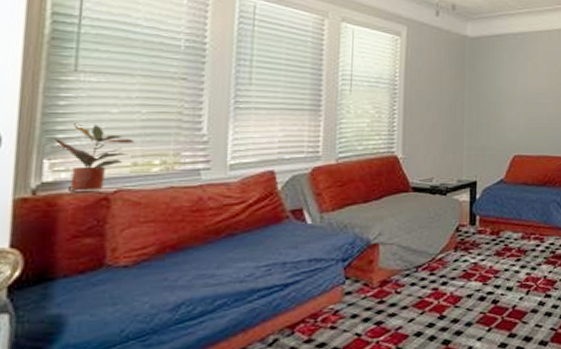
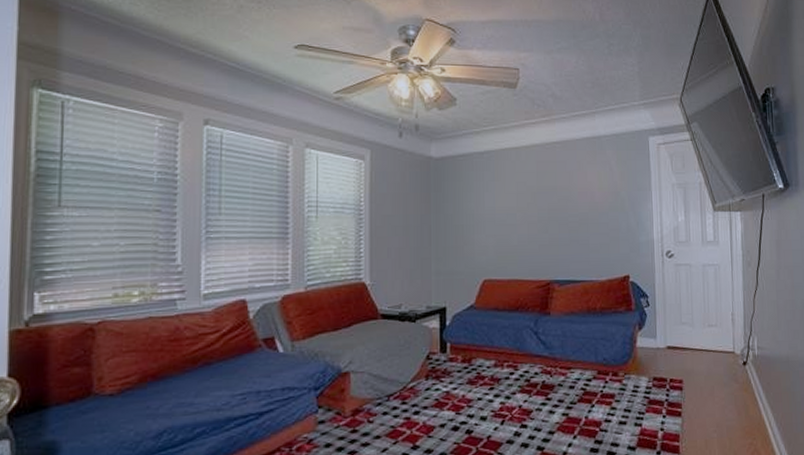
potted plant: present [50,120,134,193] -> none [40,254,114,324]

